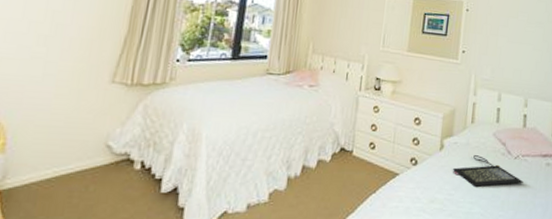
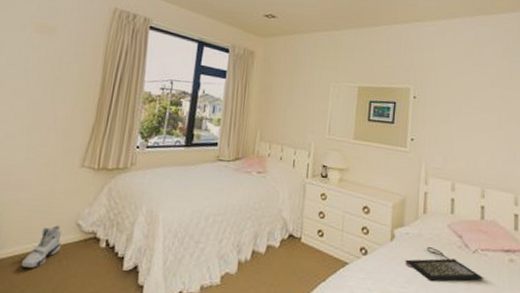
sneaker: none [38,146,89,195] -> present [20,224,62,268]

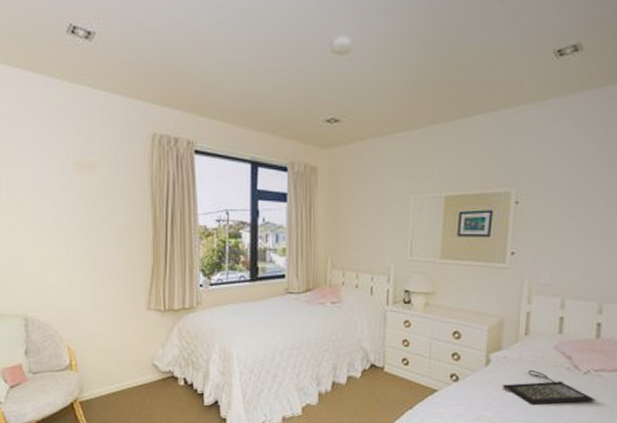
sneaker: present [20,224,62,268] -> none [108,366,143,406]

